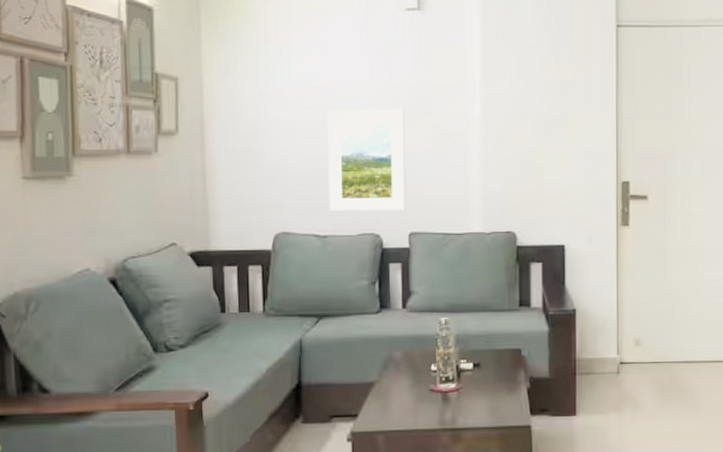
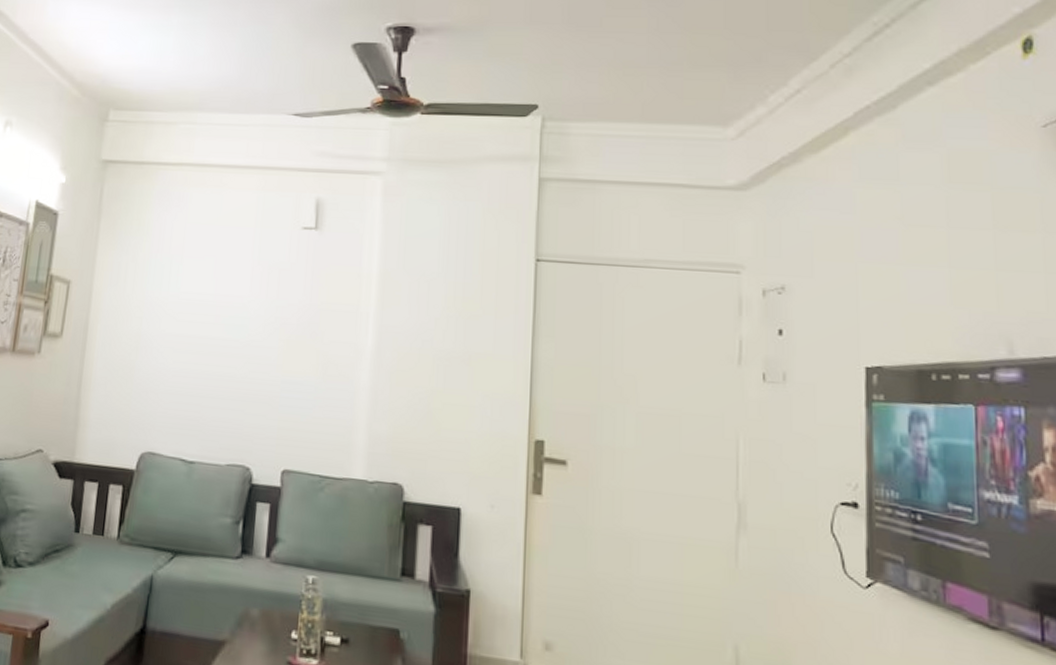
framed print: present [327,108,406,212] -> none [200,325,290,444]

